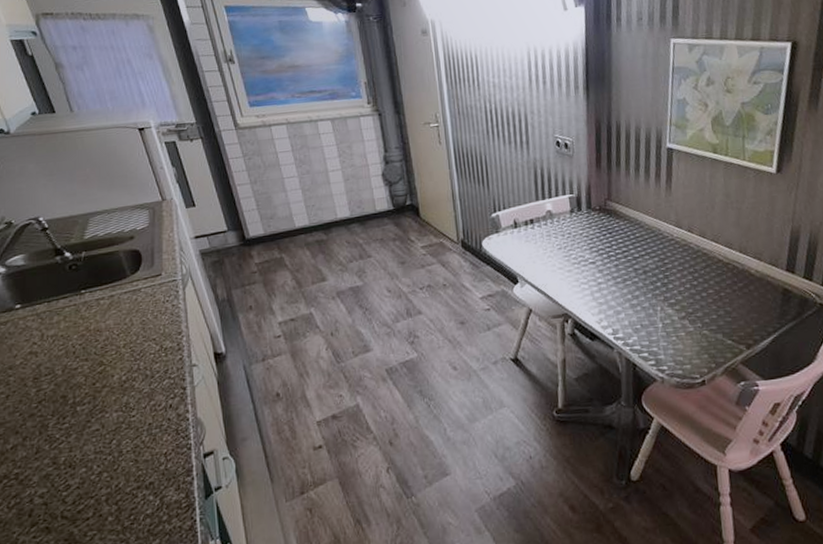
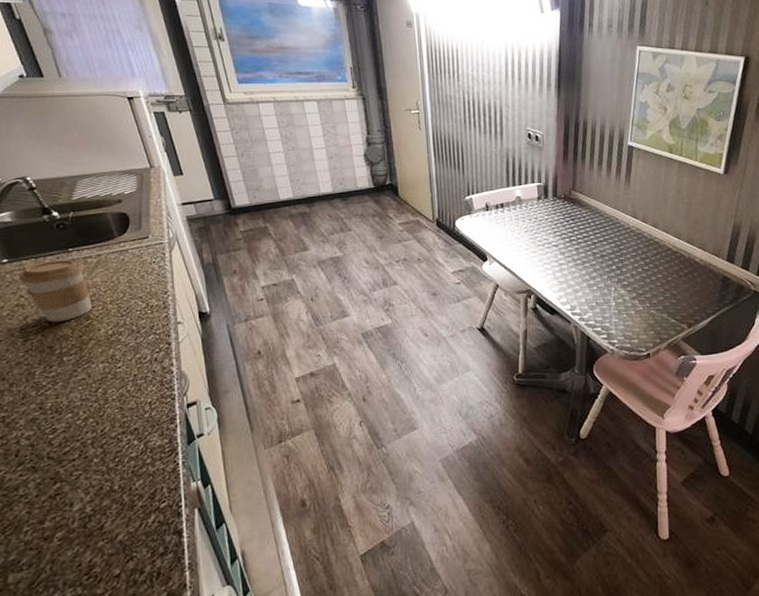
coffee cup: none [33,302,106,370] -> present [20,260,93,322]

